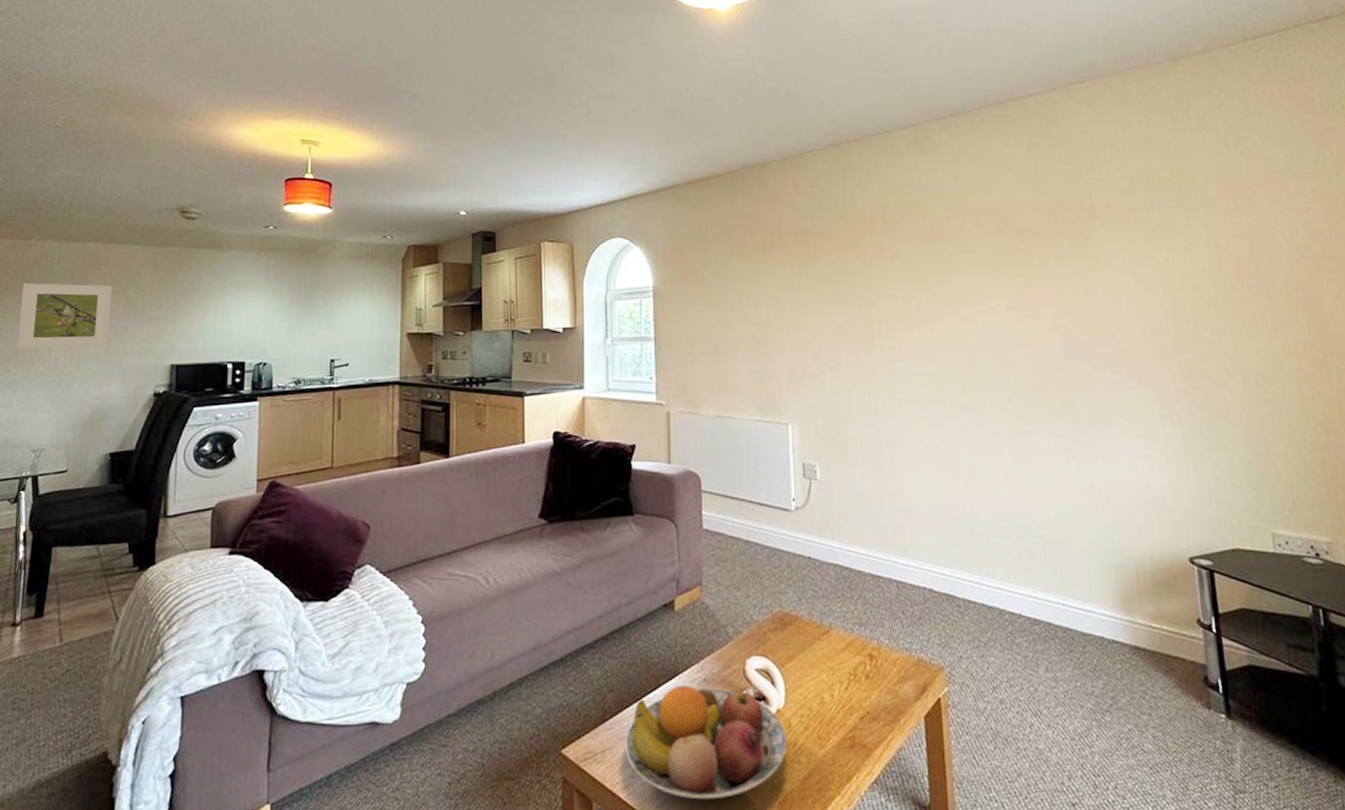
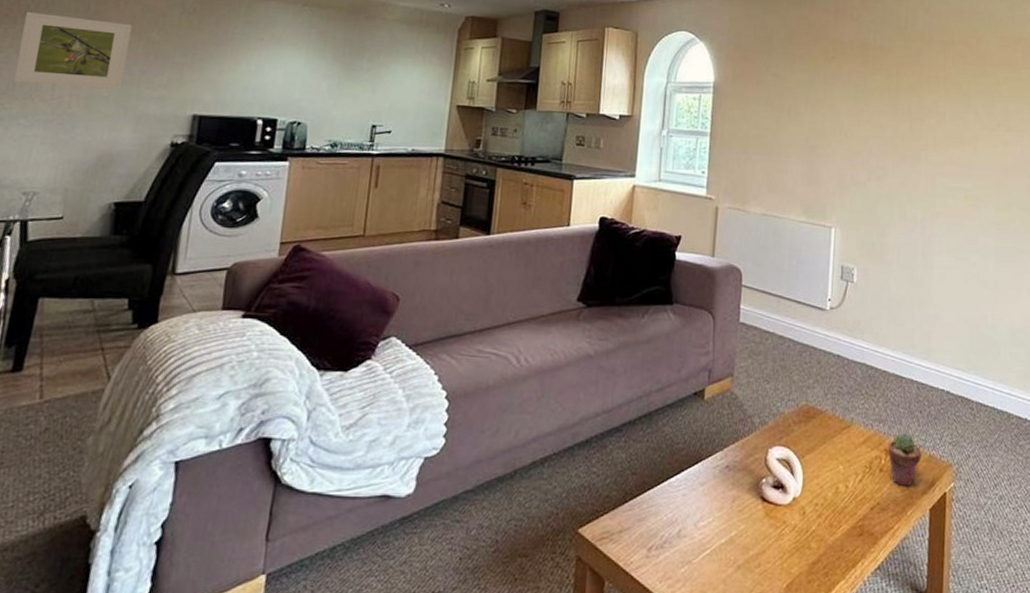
fruit bowl: present [625,685,788,800] -> none [642,471,801,581]
potted succulent: none [871,635,909,694] -> present [887,432,922,487]

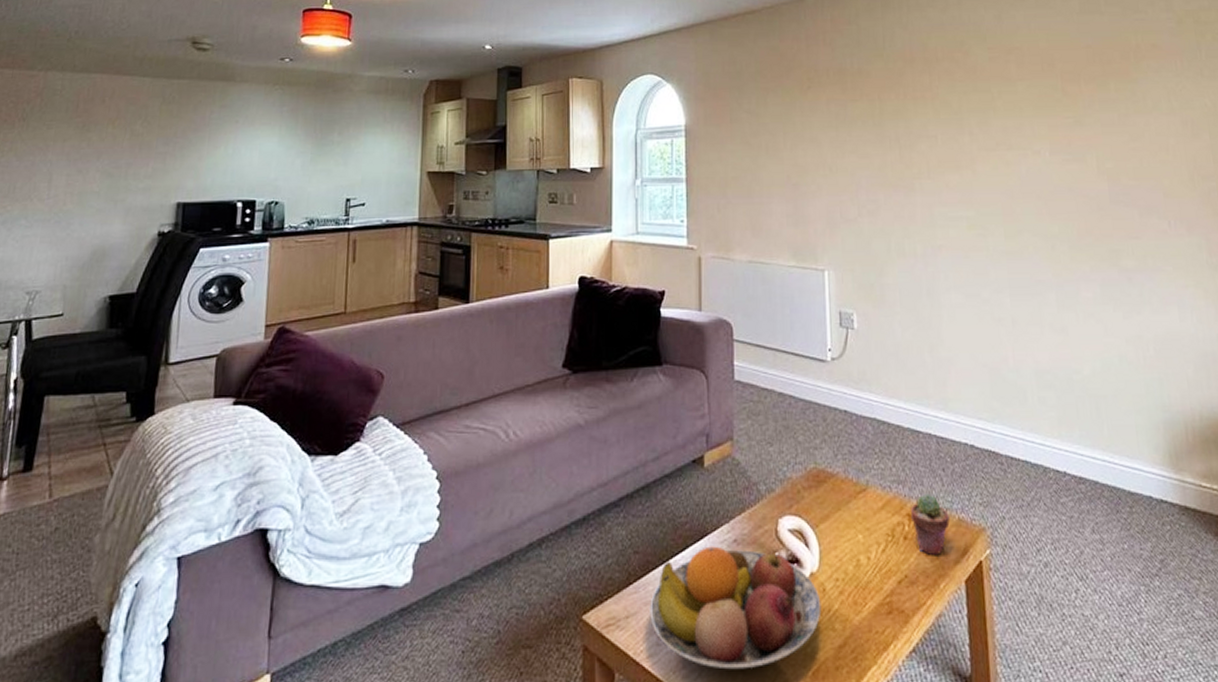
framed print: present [13,11,132,89] -> none [14,115,118,185]
fruit bowl: none [642,471,801,581] -> present [650,546,822,670]

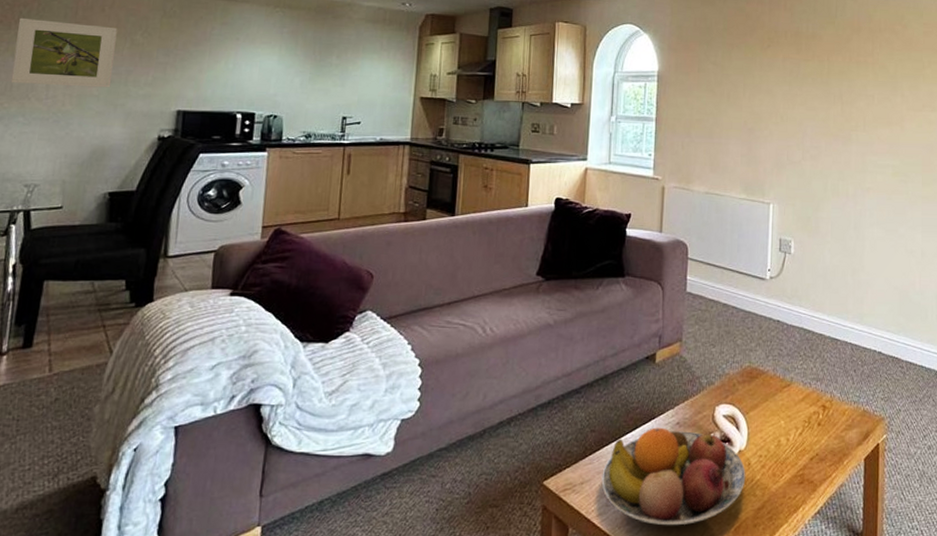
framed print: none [14,115,118,185] -> present [10,17,118,88]
potted succulent: present [910,493,950,556] -> none [824,389,856,439]

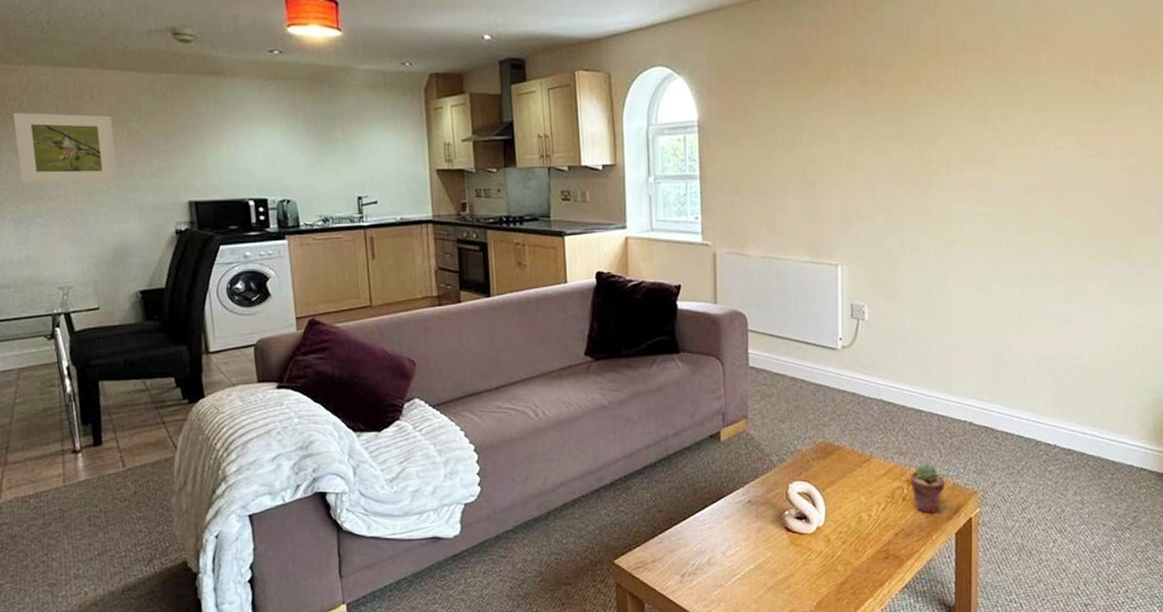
fruit bowl: present [601,427,746,526] -> none [673,506,826,601]
potted succulent: none [824,389,856,439] -> present [909,463,945,514]

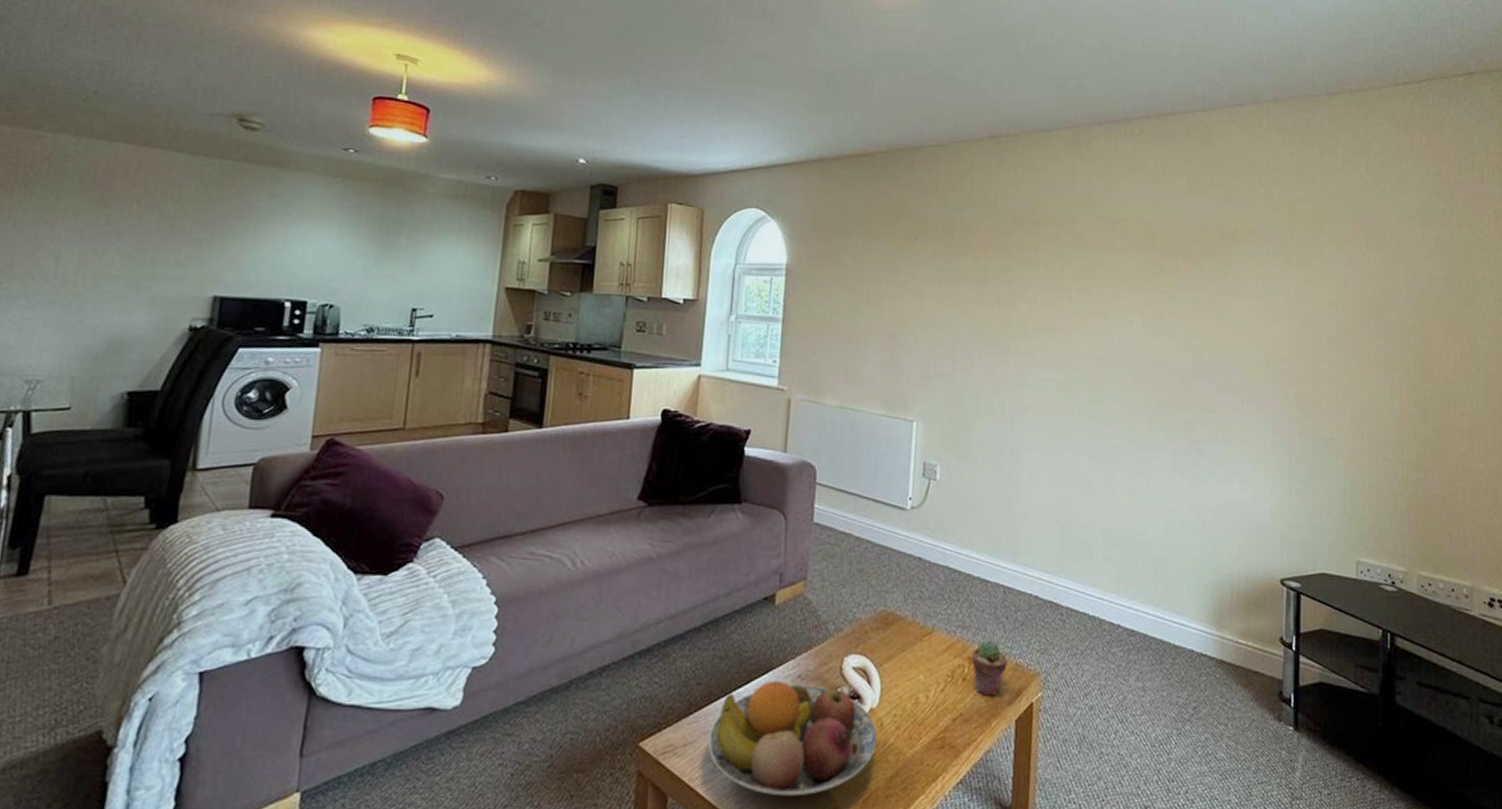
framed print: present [13,112,118,183] -> none [11,180,144,267]
fruit bowl: none [673,506,826,601] -> present [707,680,878,796]

